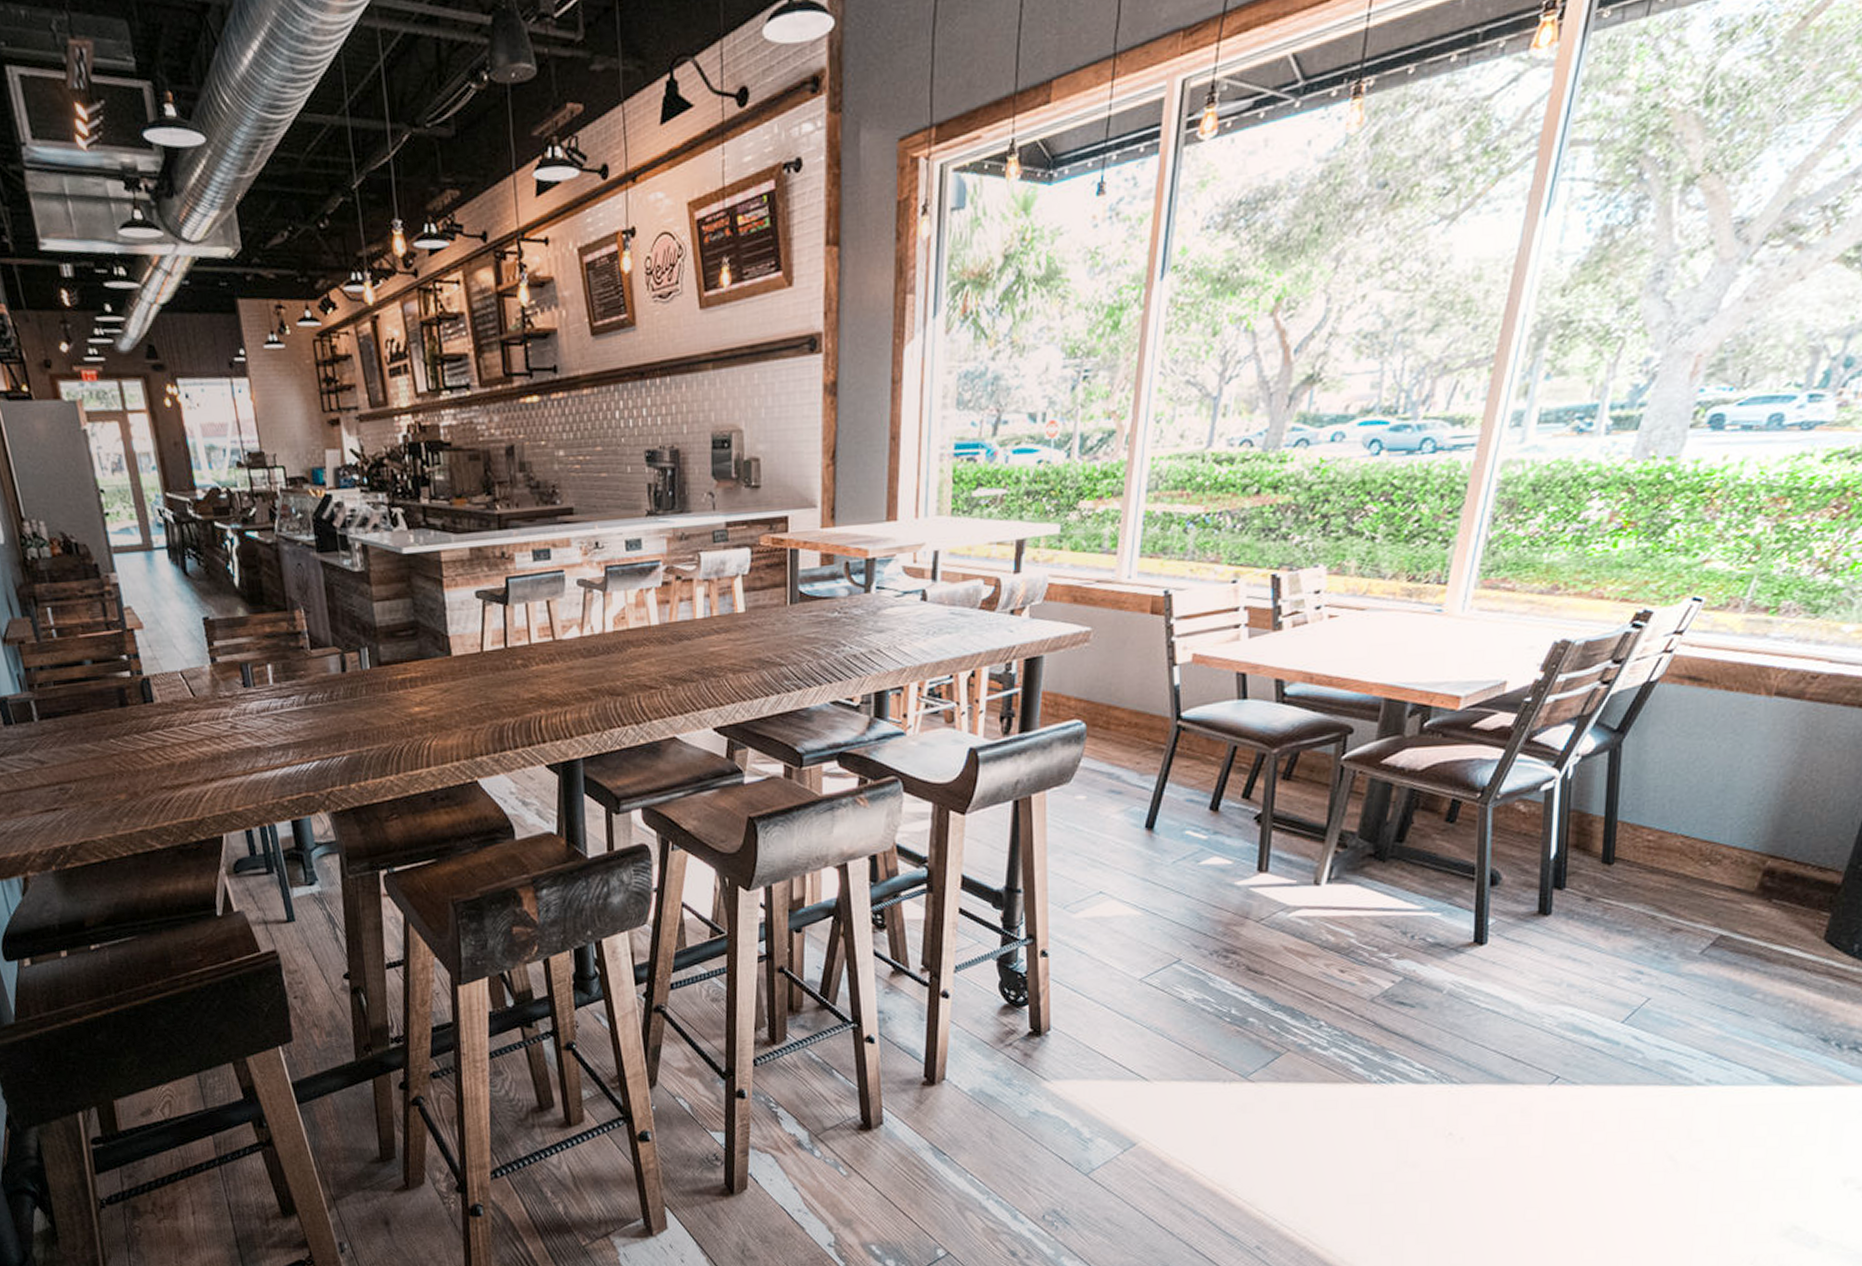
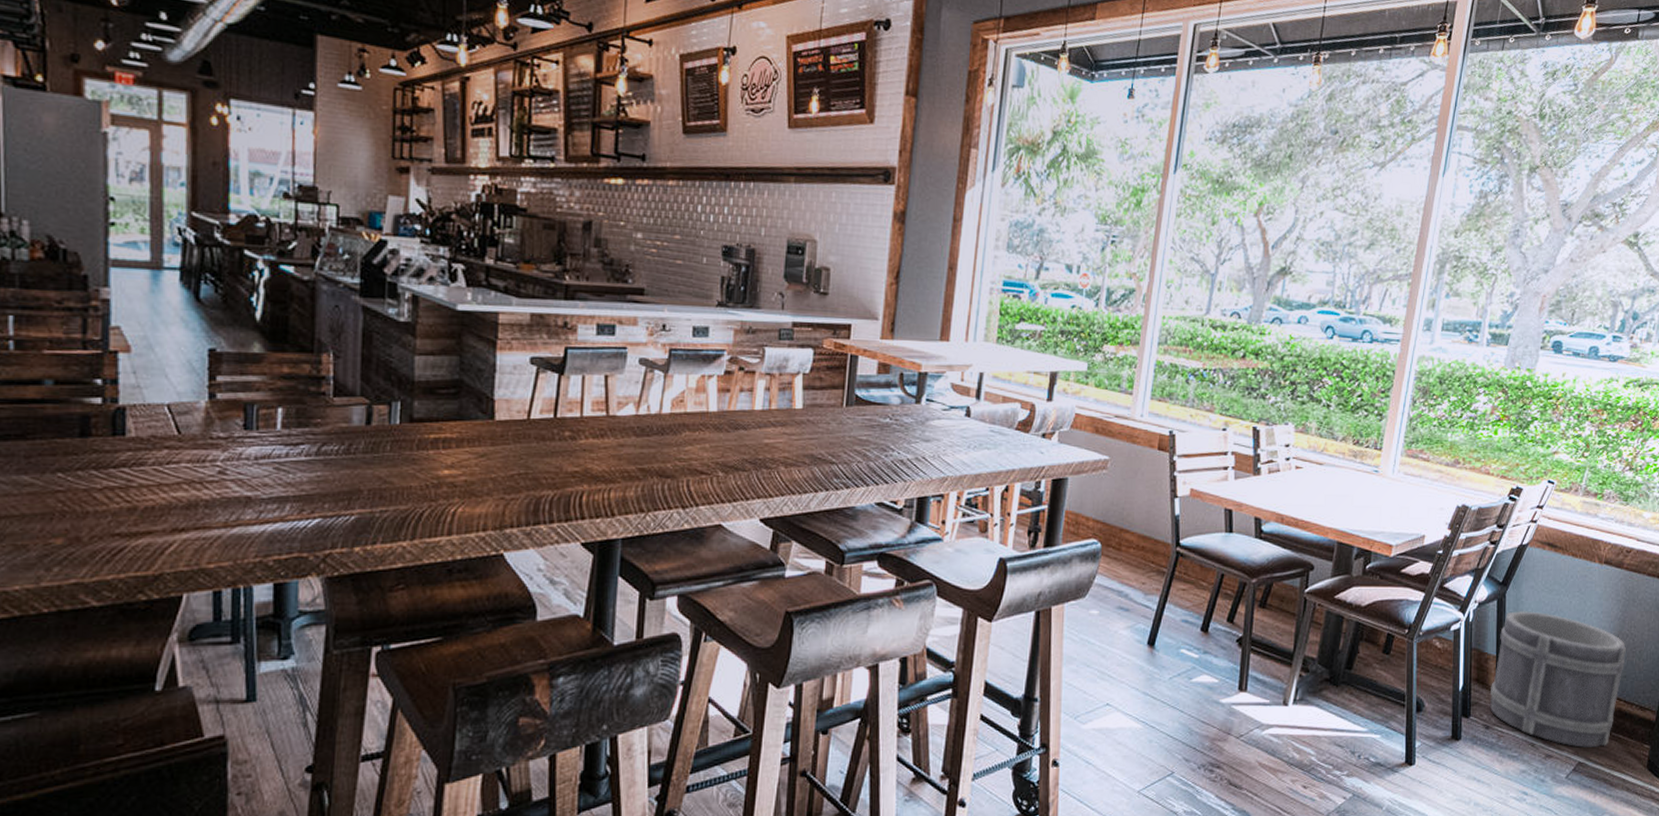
bucket: none [1593,760,1802,918] -> present [1490,610,1626,748]

